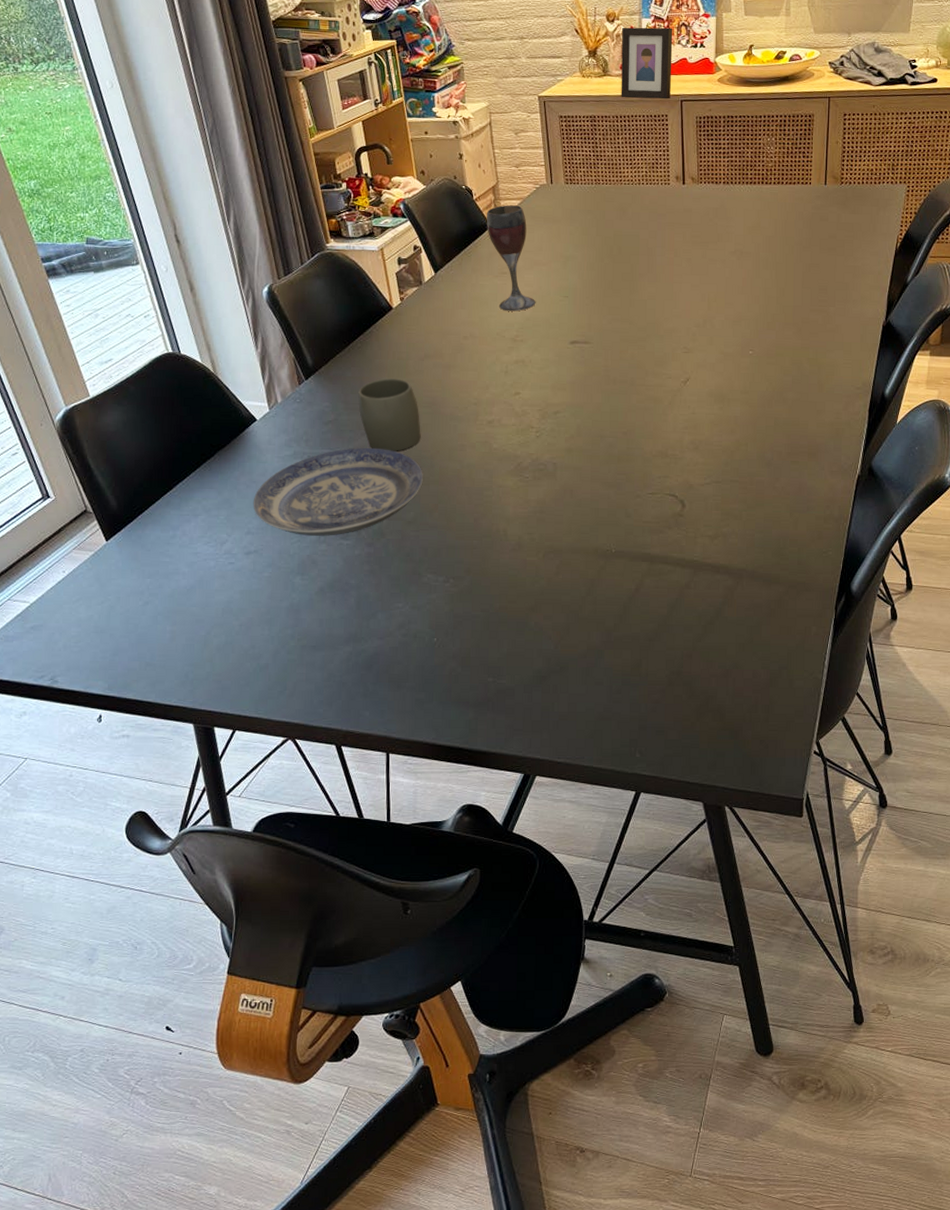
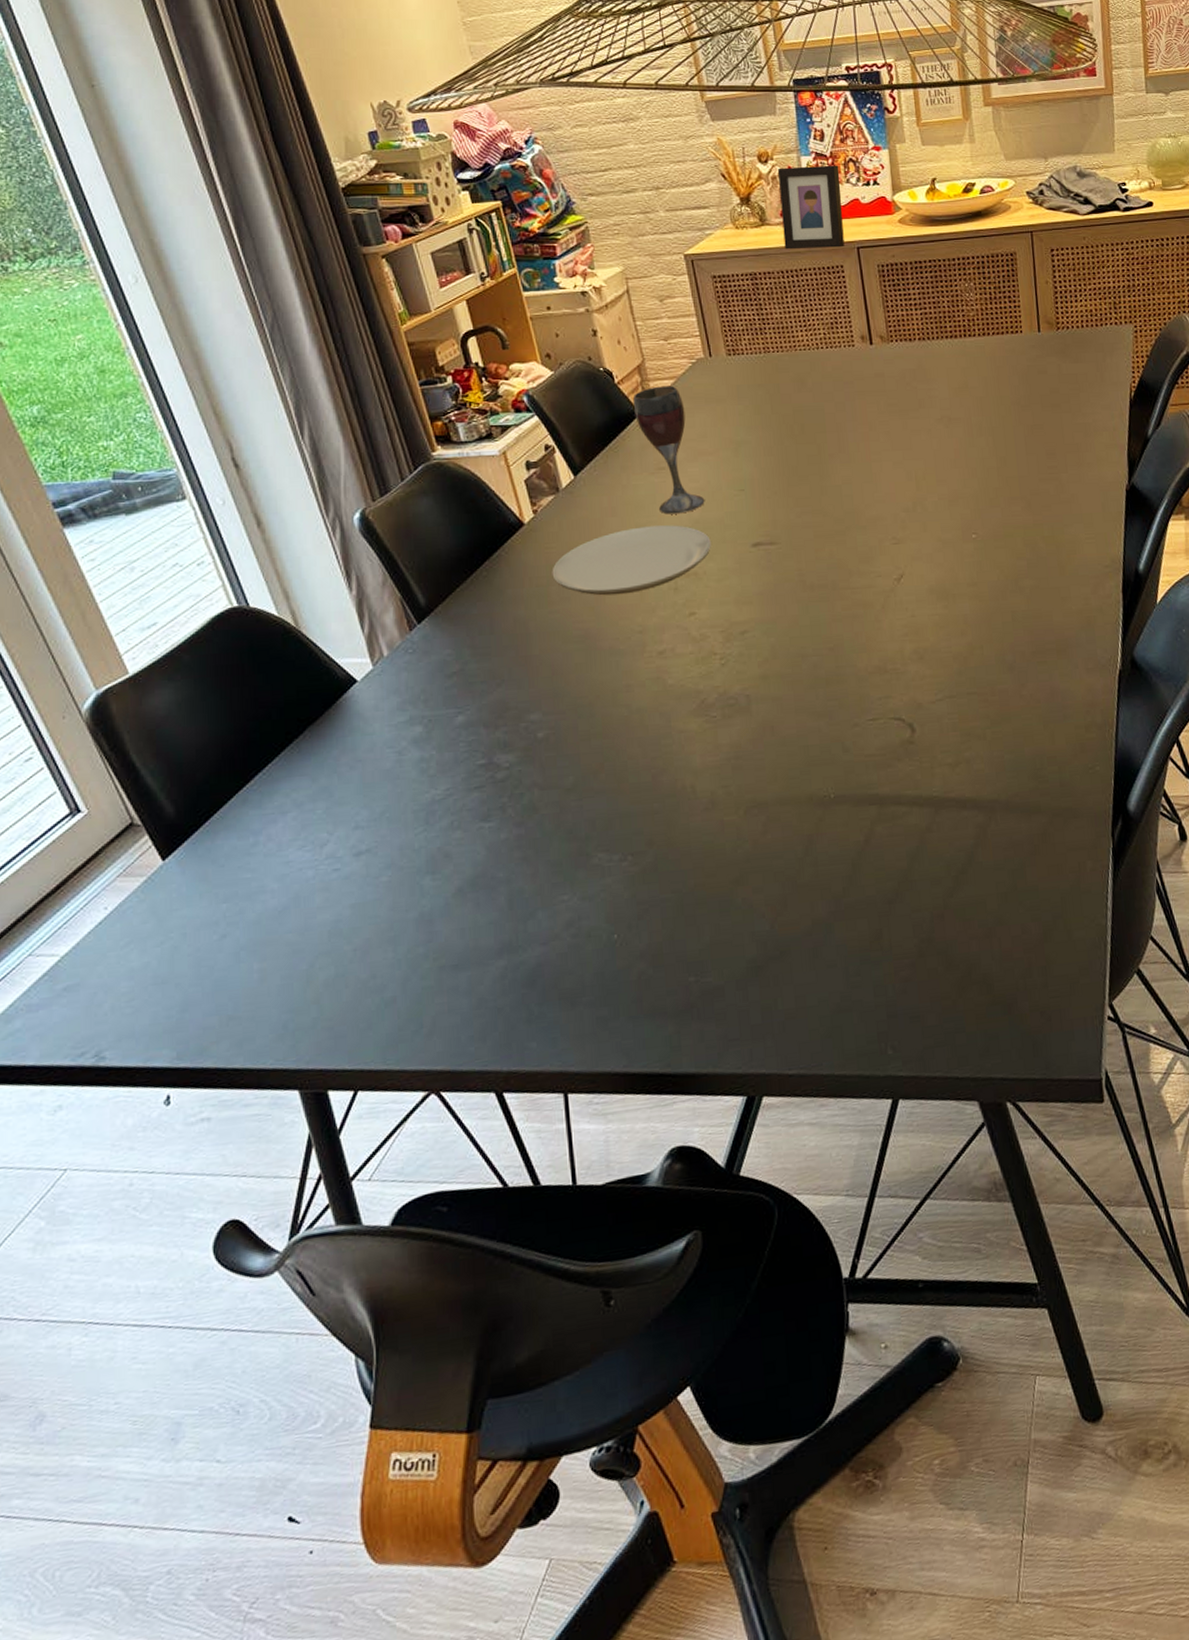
plate: present [253,448,423,536] -> none [359,700,582,823]
mug: present [358,378,421,451] -> none [488,610,574,703]
plate: none [411,319,538,372] -> present [552,525,711,596]

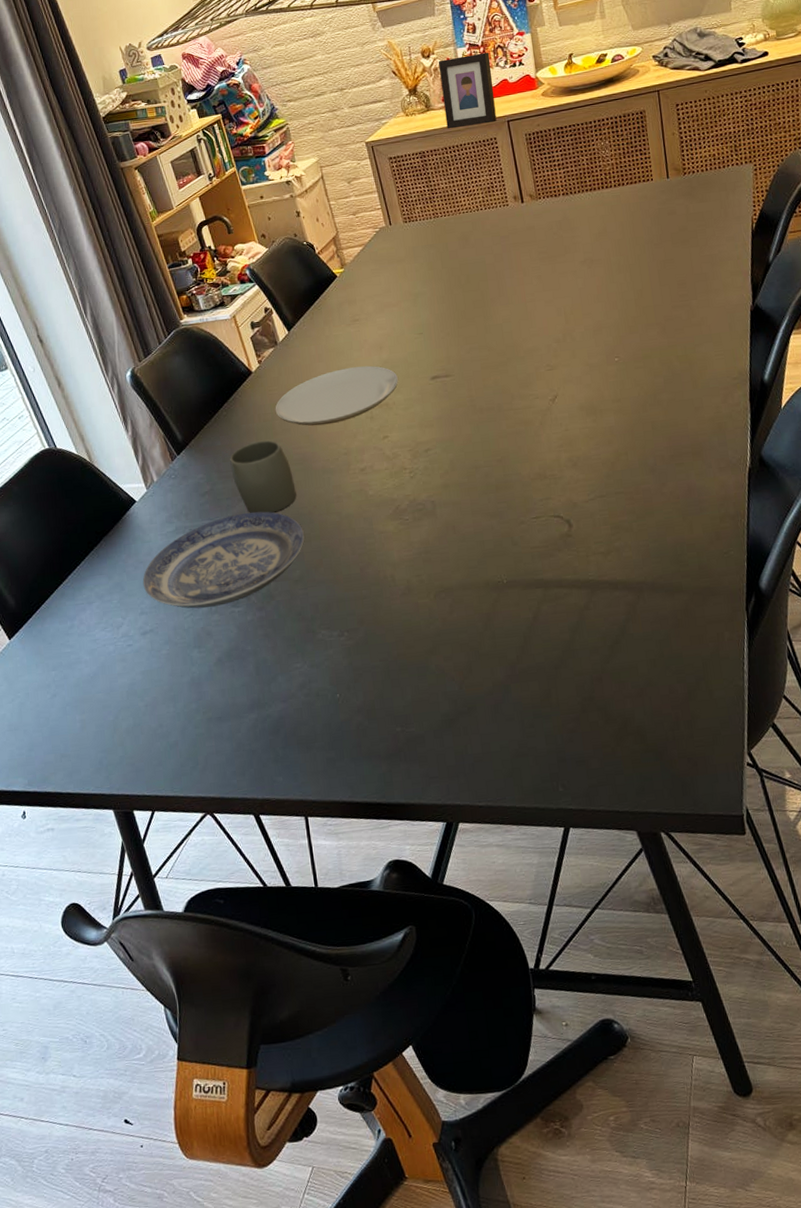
plate: none [359,700,582,823] -> present [142,511,305,609]
mug: none [488,610,574,703] -> present [230,440,297,514]
cup: present [632,386,705,515] -> none [330,252,392,358]

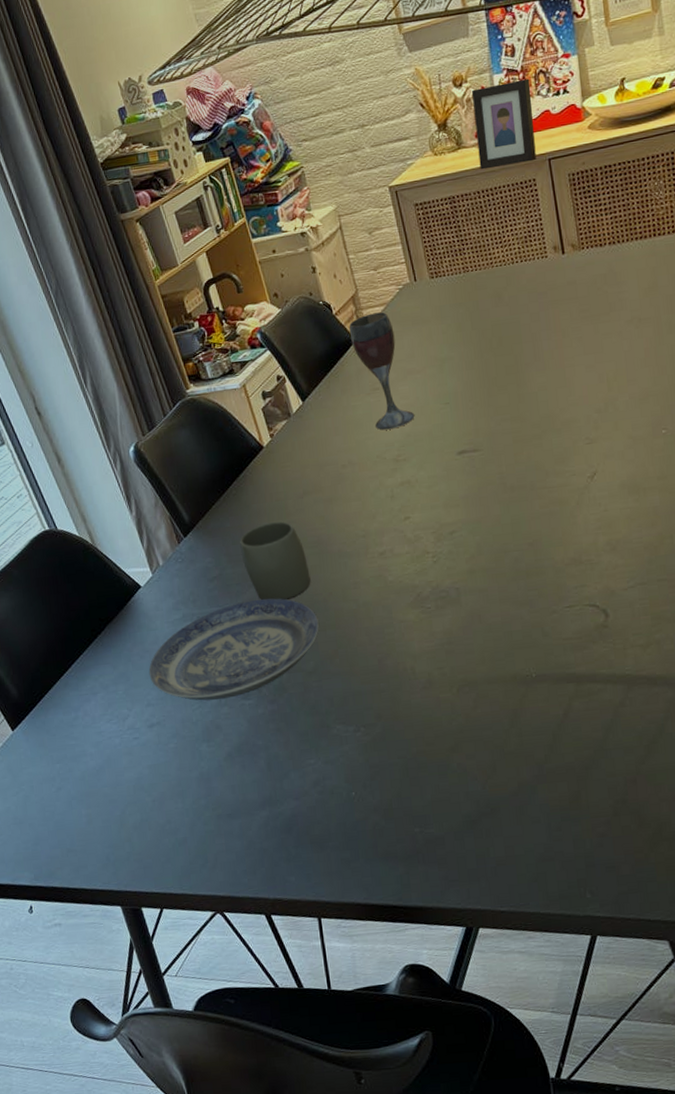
plate: present [275,365,398,426] -> none [288,439,422,506]
cup: none [330,252,392,358] -> present [349,312,415,430]

